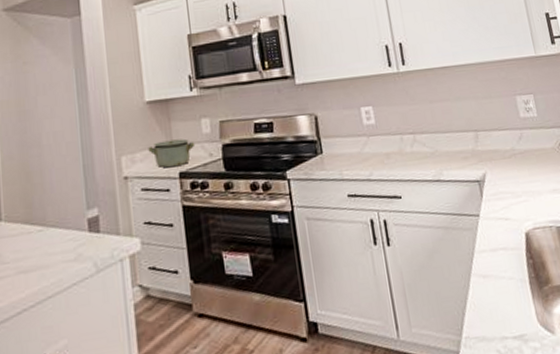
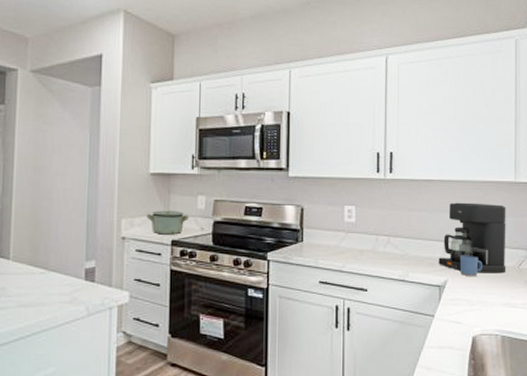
coffee maker: none [471,82,547,162] -> present [438,202,506,274]
mug: none [493,141,521,166] -> present [459,255,482,277]

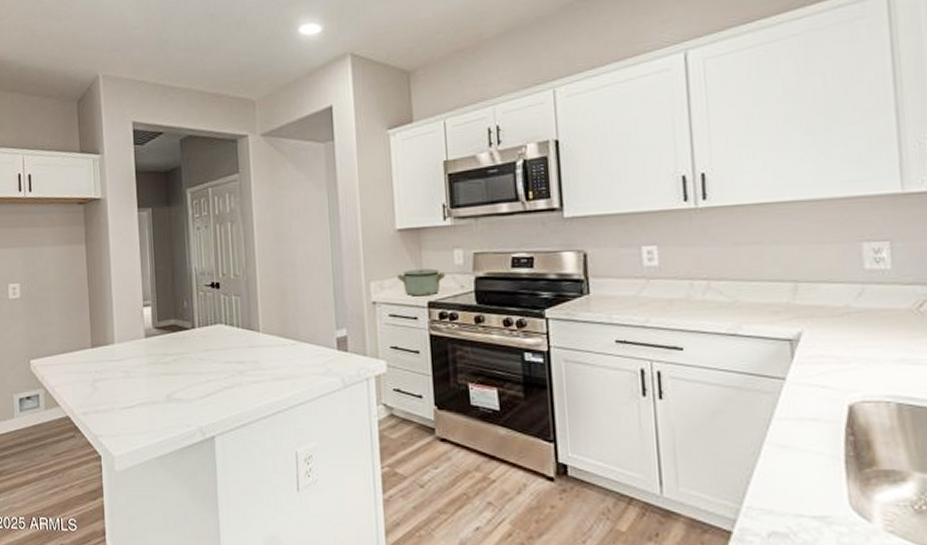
coffee maker: present [438,202,506,274] -> none [786,226,898,321]
mug: present [459,255,482,277] -> none [818,297,857,326]

